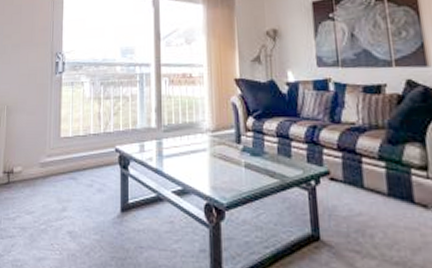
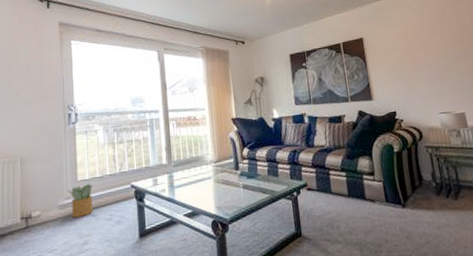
potted plant: none [50,141,75,178] -> present [68,183,93,217]

